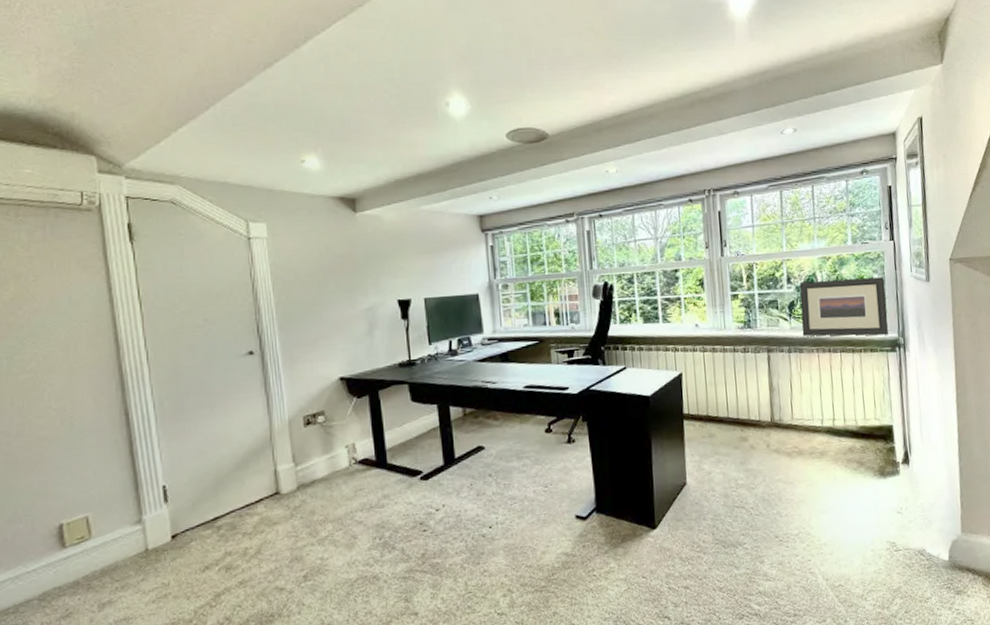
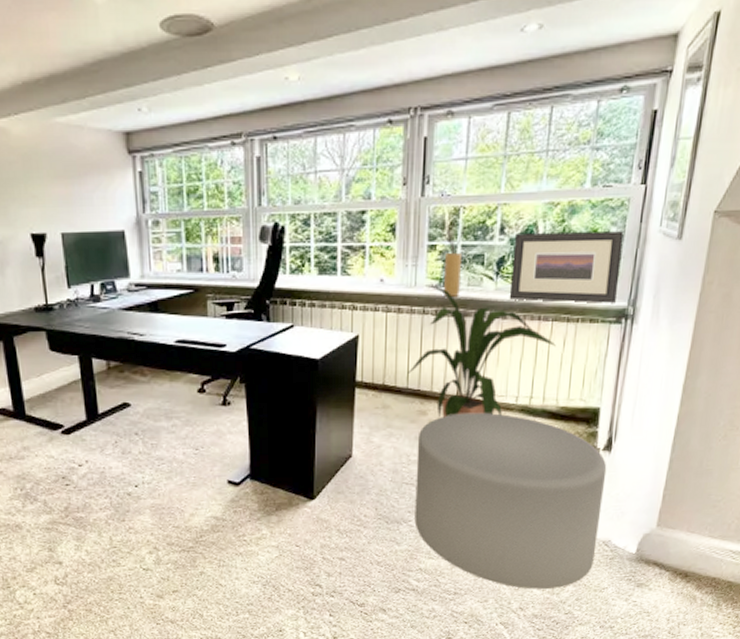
house plant: none [727,327,847,443] -> present [407,285,556,418]
vase: none [736,271,762,337] -> present [437,216,467,297]
pouf: none [743,435,914,605] -> present [414,412,607,589]

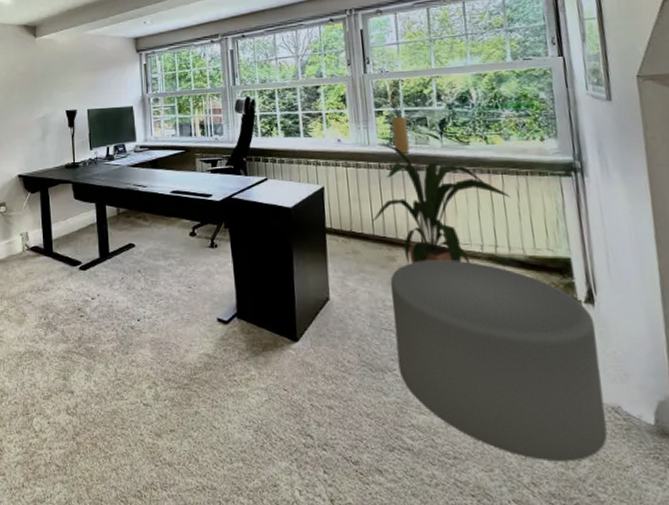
picture frame: present [509,231,624,303] -> none [451,95,561,158]

